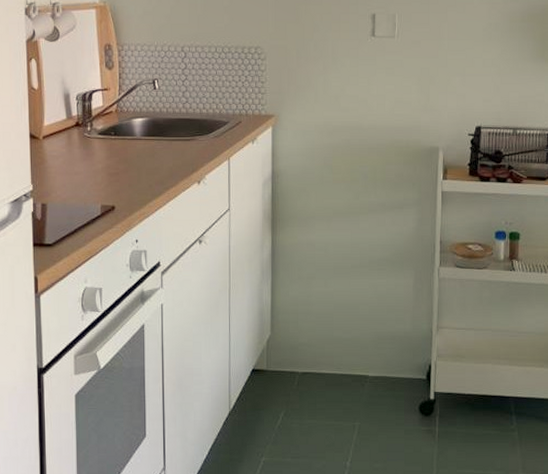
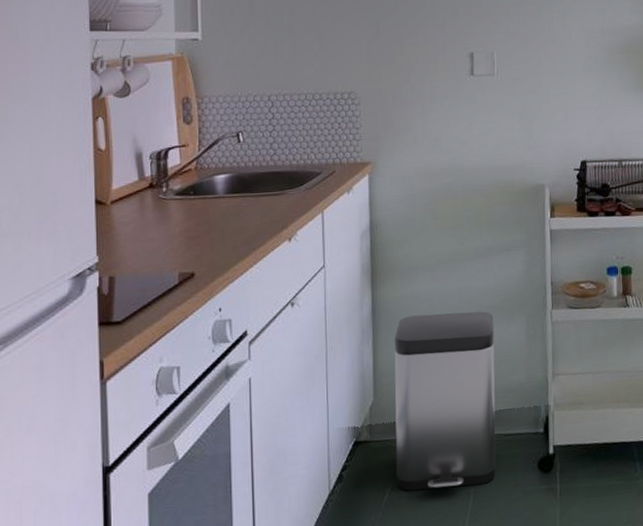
pedal bin: none [289,261,384,420] -> present [394,311,496,491]

